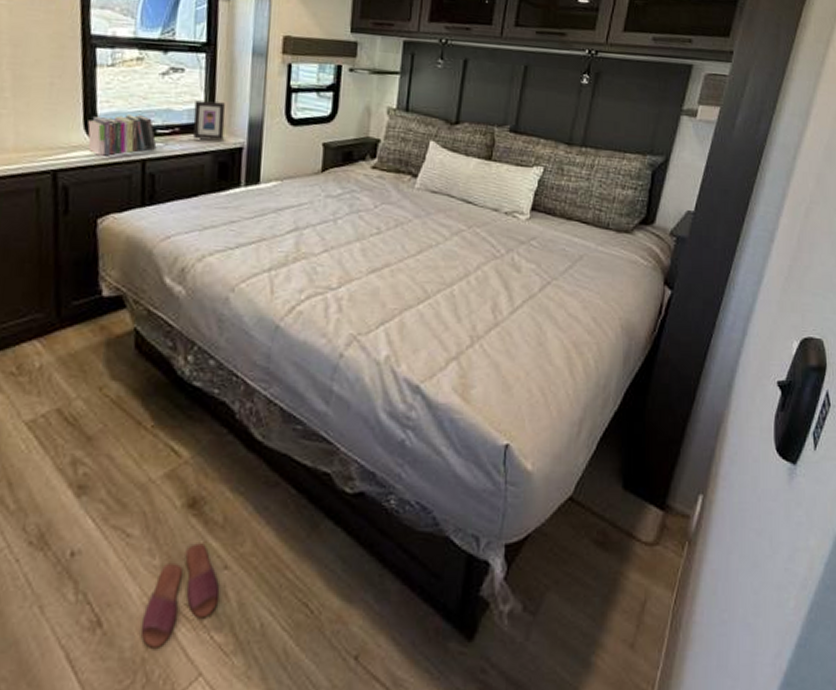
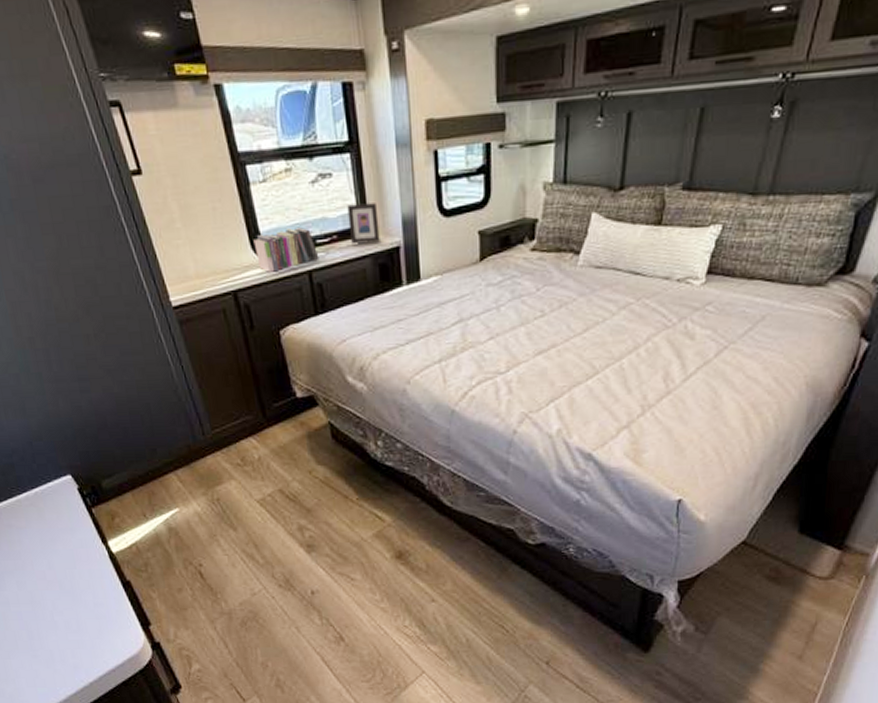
slippers: present [140,543,220,648] -> none [373,584,431,655]

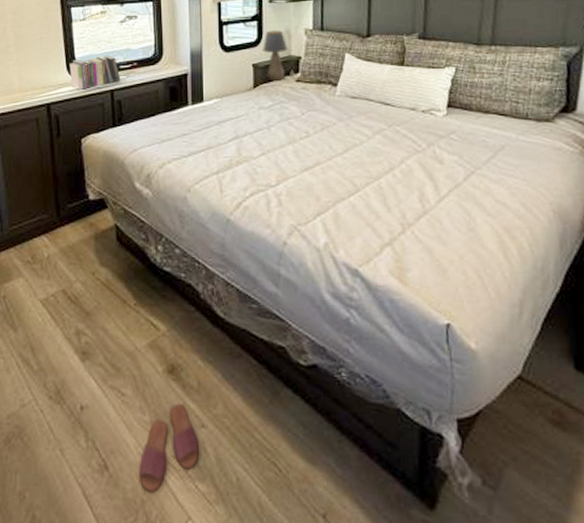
picture frame: present [347,203,380,245] -> none [147,39,172,71]
slippers: none [373,584,431,655] -> present [138,404,200,492]
table lamp: none [489,185,523,251] -> present [261,30,288,81]

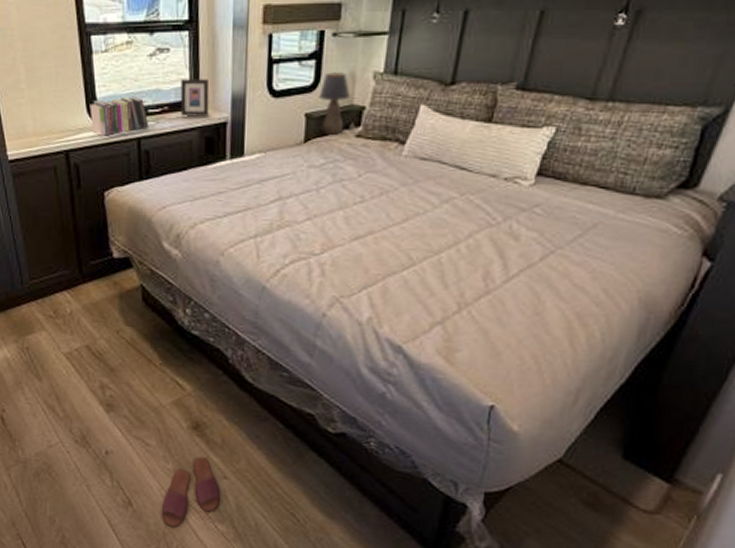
picture frame: none [147,39,172,71] -> present [180,79,210,117]

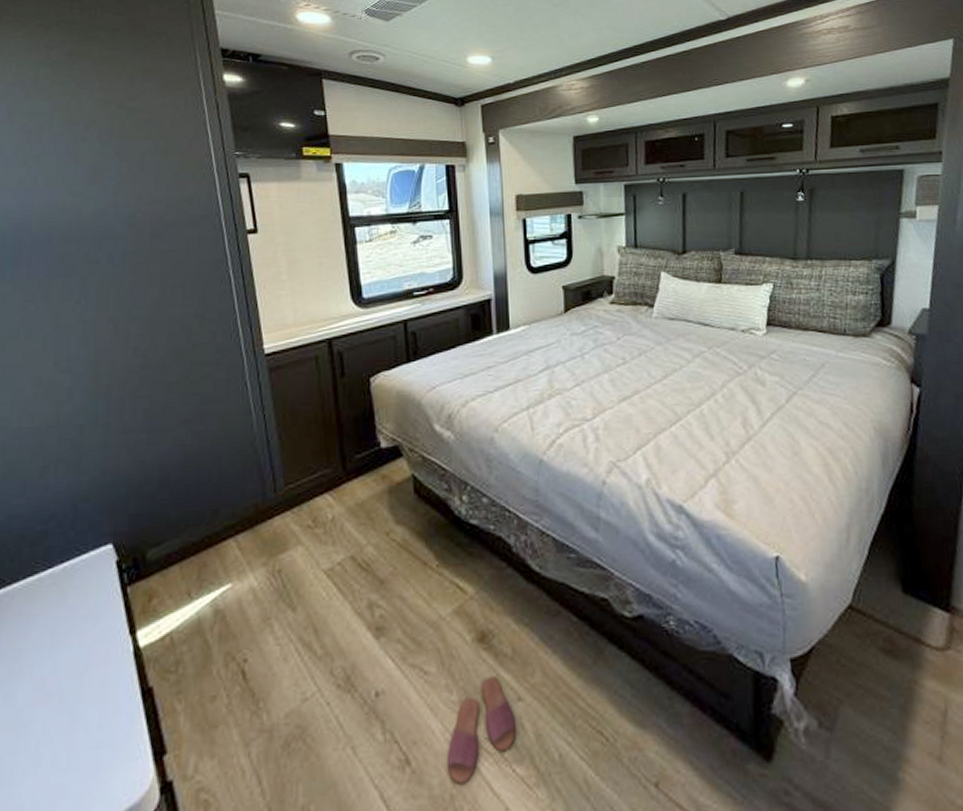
books: present [90,95,149,136] -> none [354,280,415,321]
picture frame: present [180,79,210,117] -> none [444,261,473,297]
table lamp: present [318,72,351,135] -> none [572,248,601,304]

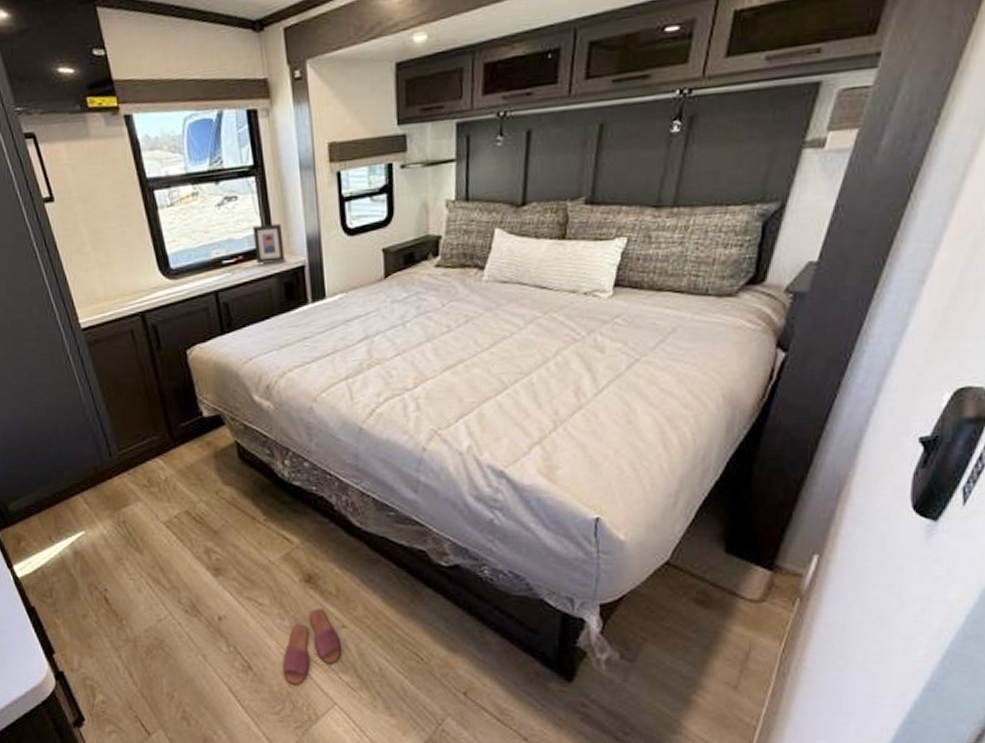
picture frame: none [444,261,473,297] -> present [252,224,285,265]

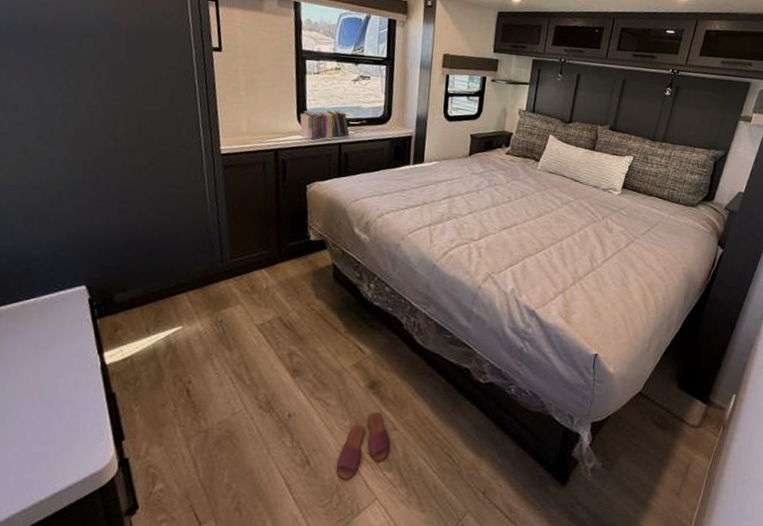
books: none [161,248,226,293] -> present [300,109,350,140]
picture frame: present [252,224,285,265] -> none [376,100,400,130]

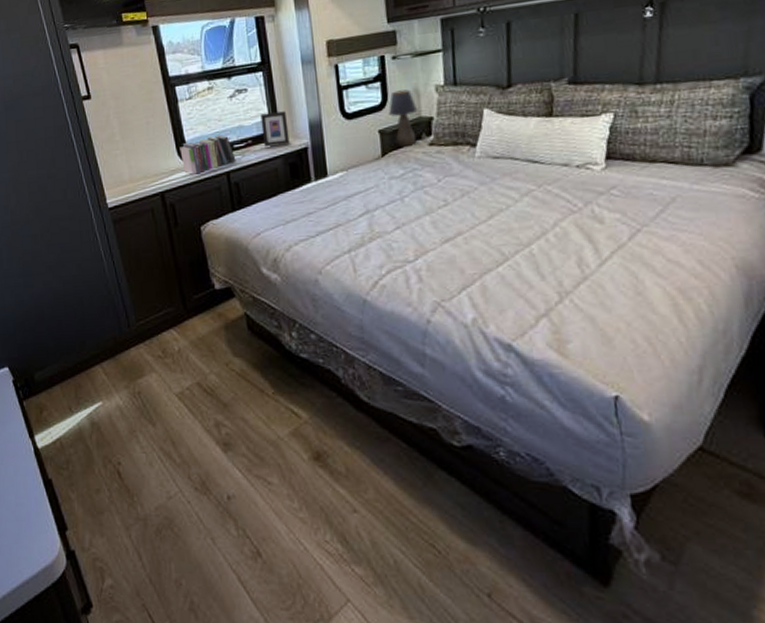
slippers: present [336,412,391,480] -> none [292,490,354,576]
picture frame: none [376,100,400,130] -> present [260,111,290,148]
table lamp: none [480,106,503,152] -> present [388,89,418,147]

